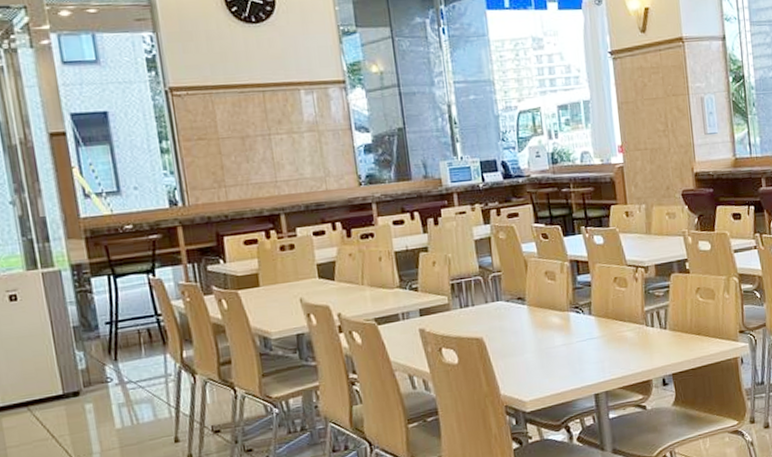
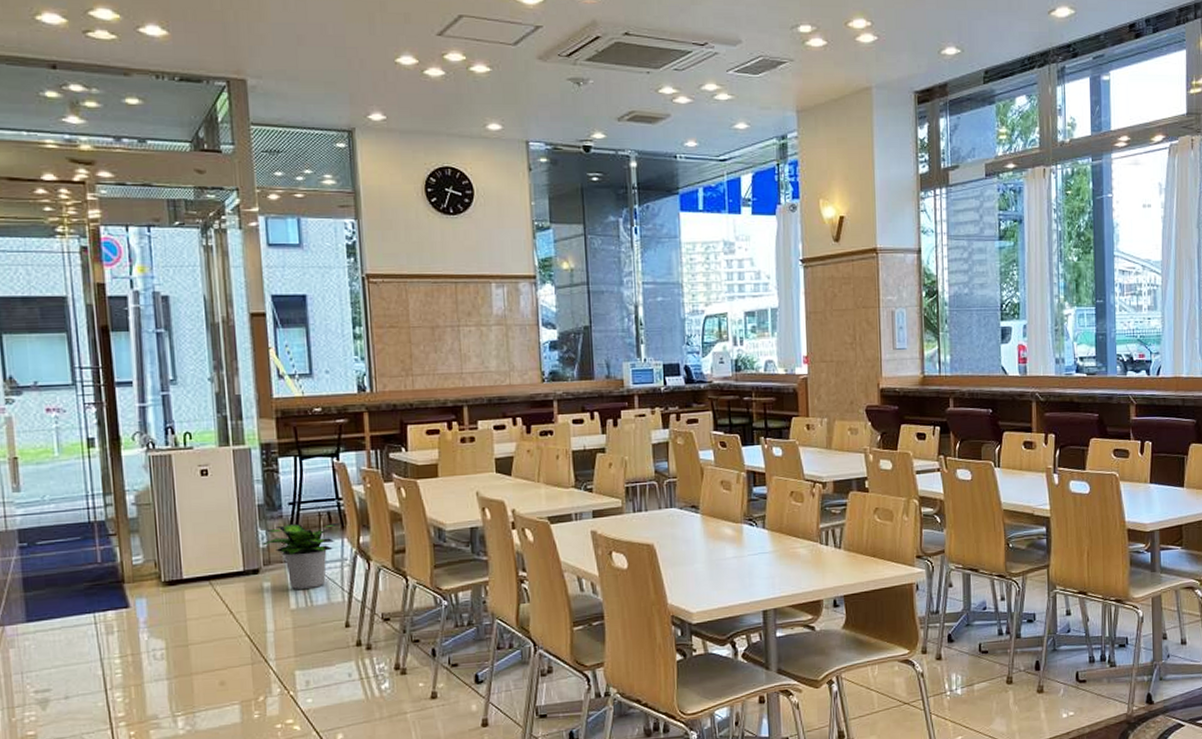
potted plant: none [80,338,162,409] -> present [262,522,340,590]

